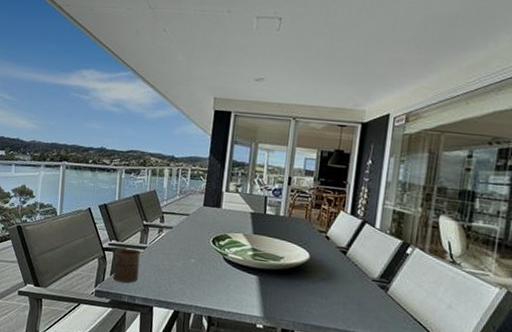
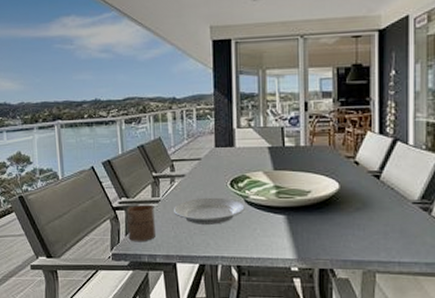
plate: none [157,250,224,276] -> present [173,197,246,225]

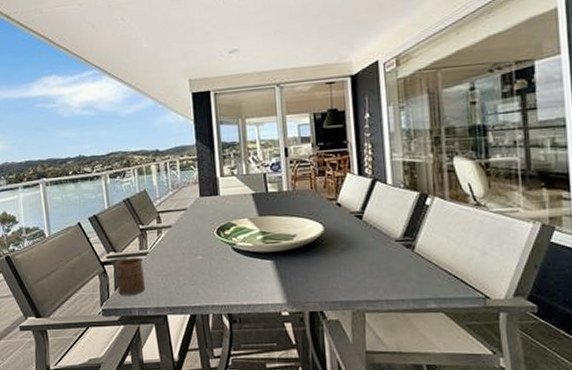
plate: present [173,197,246,225] -> none [161,246,234,275]

